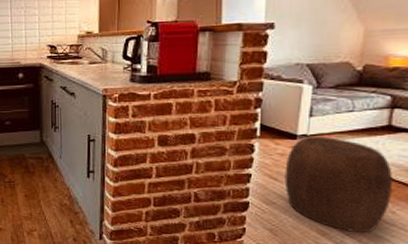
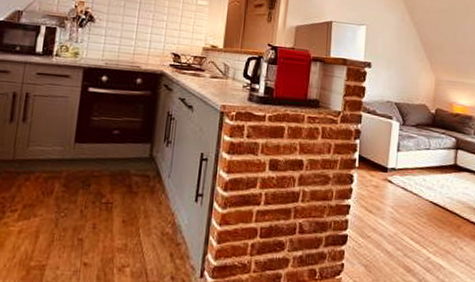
stool: present [284,137,393,233] -> none [377,171,460,270]

